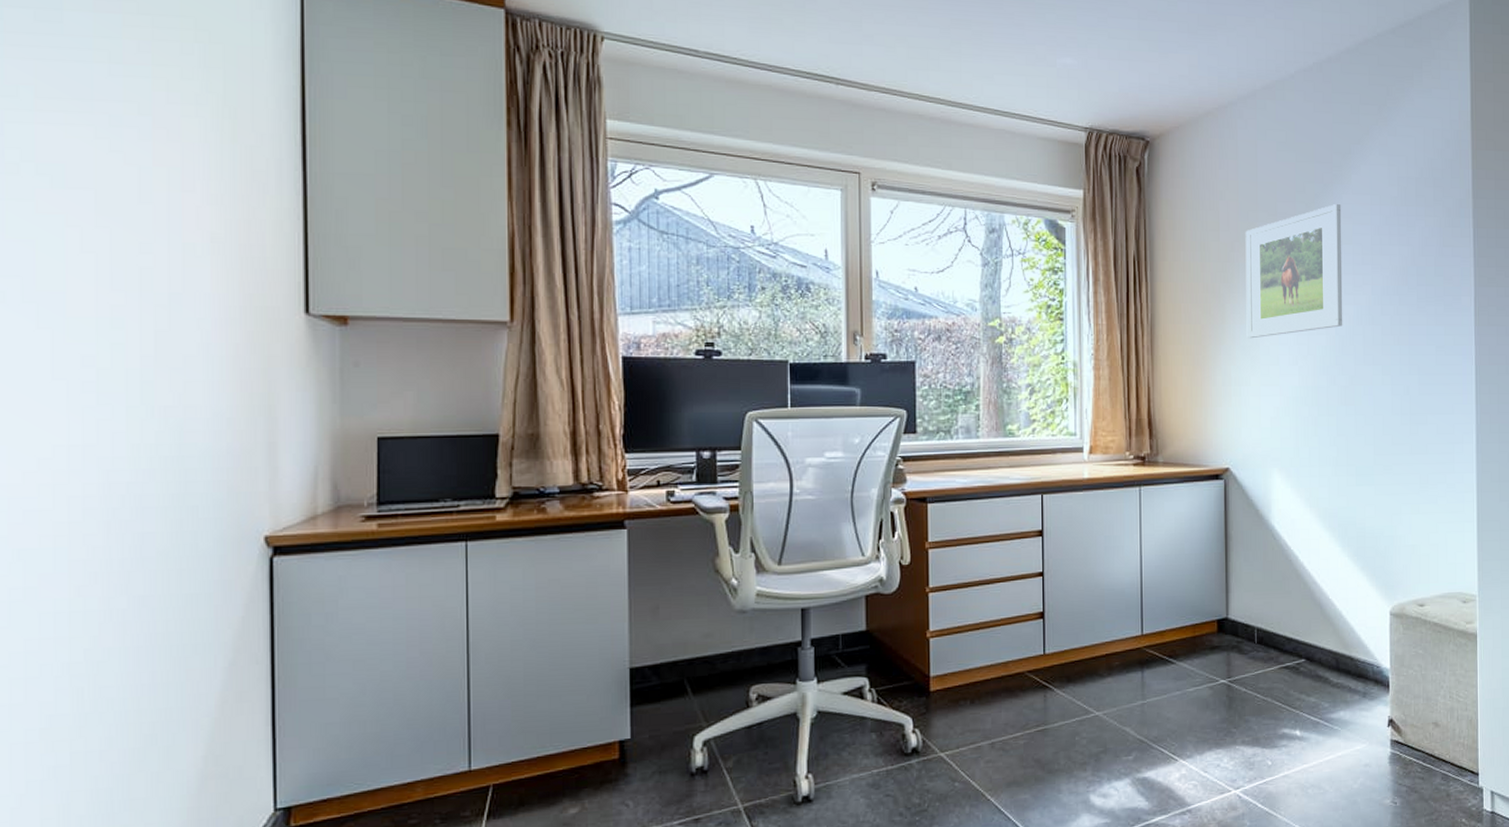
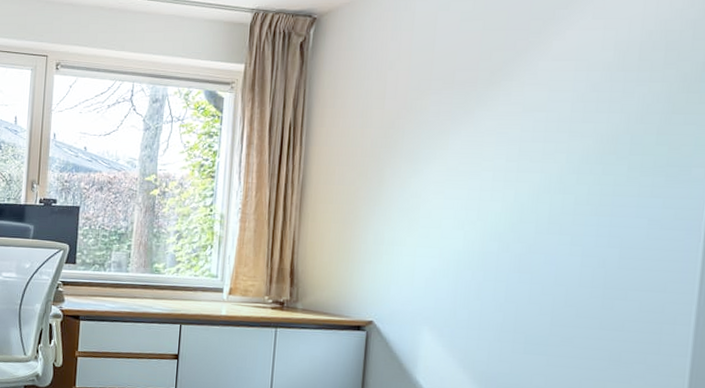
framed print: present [1245,204,1343,339] -> none [406,71,536,202]

